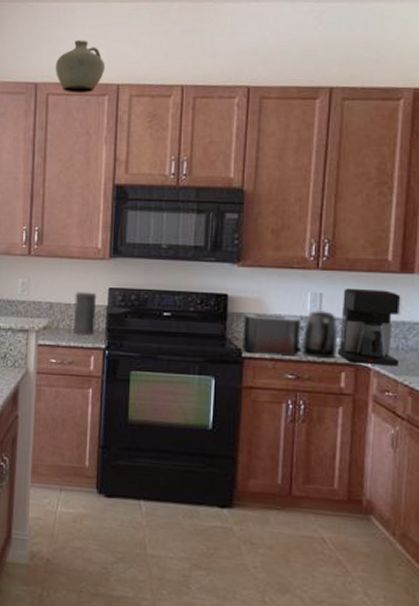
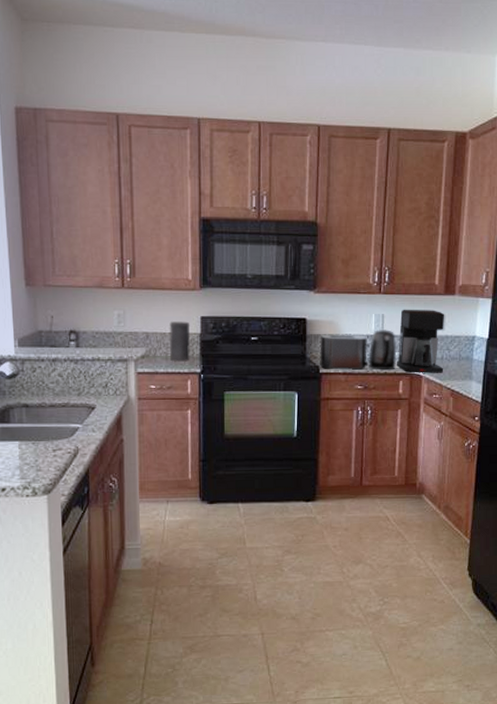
ceramic jug: present [55,40,106,93] -> none [135,71,186,126]

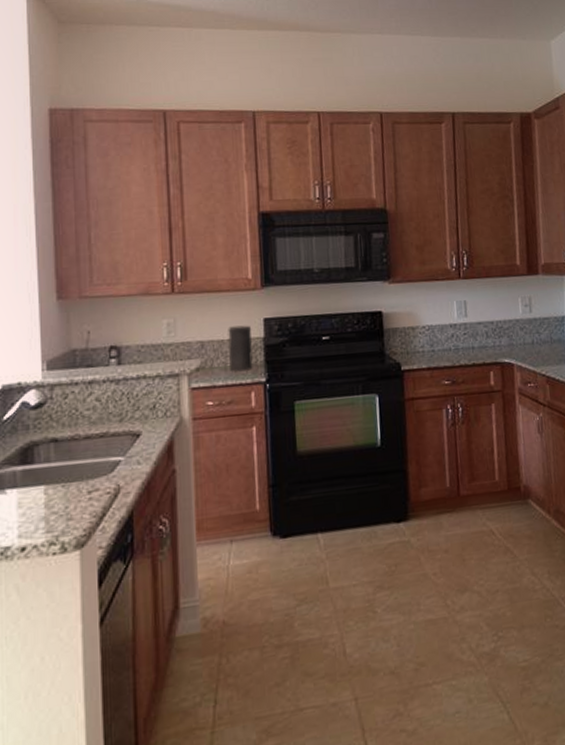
toaster: present [320,334,369,371] -> none [399,324,455,367]
kettle: present [369,330,396,371] -> none [453,316,485,362]
coffee maker: present [396,309,445,374] -> none [483,292,536,363]

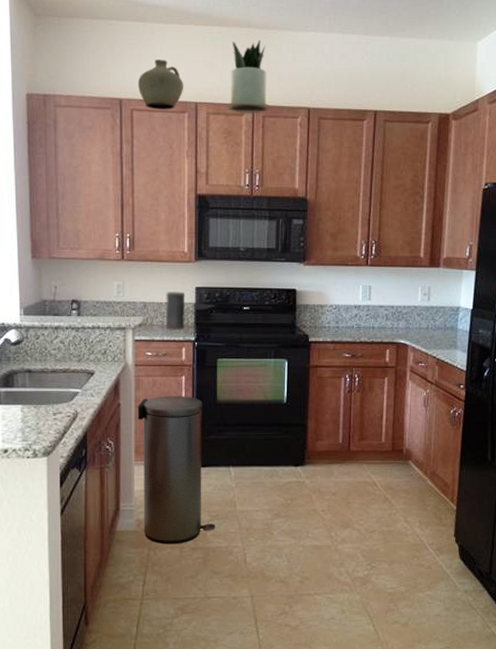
ceramic jug: none [184,66,239,121] -> present [137,59,184,110]
pedal bin: none [198,450,304,647] -> present [137,395,215,545]
planter: none [288,43,338,122] -> present [226,39,271,114]

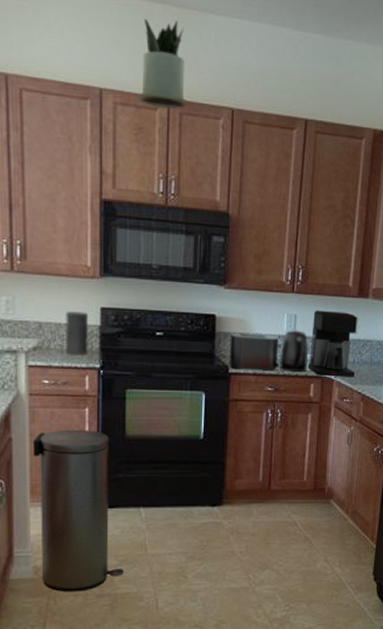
ceramic jug: present [137,59,184,110] -> none [27,29,86,94]
toaster: none [309,304,356,340] -> present [229,332,280,372]
kettle: none [356,300,383,339] -> present [280,330,308,373]
coffee maker: none [383,280,430,343] -> present [307,310,358,378]

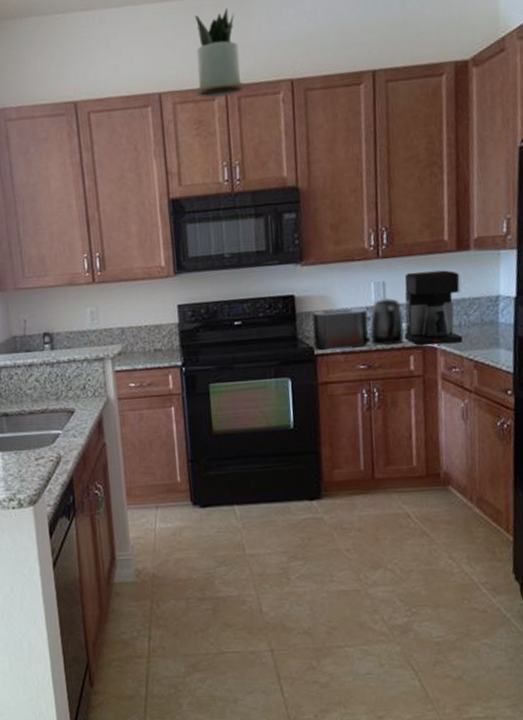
pedal bin: present [32,429,124,592] -> none [125,429,224,596]
canister: present [65,311,89,356] -> none [145,311,170,357]

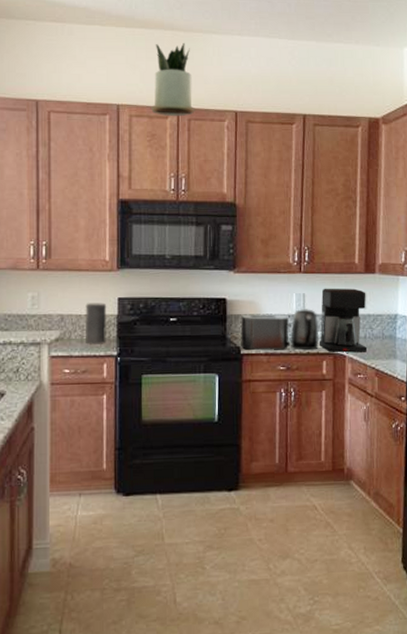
canister: none [145,311,170,357] -> present [85,303,107,345]

